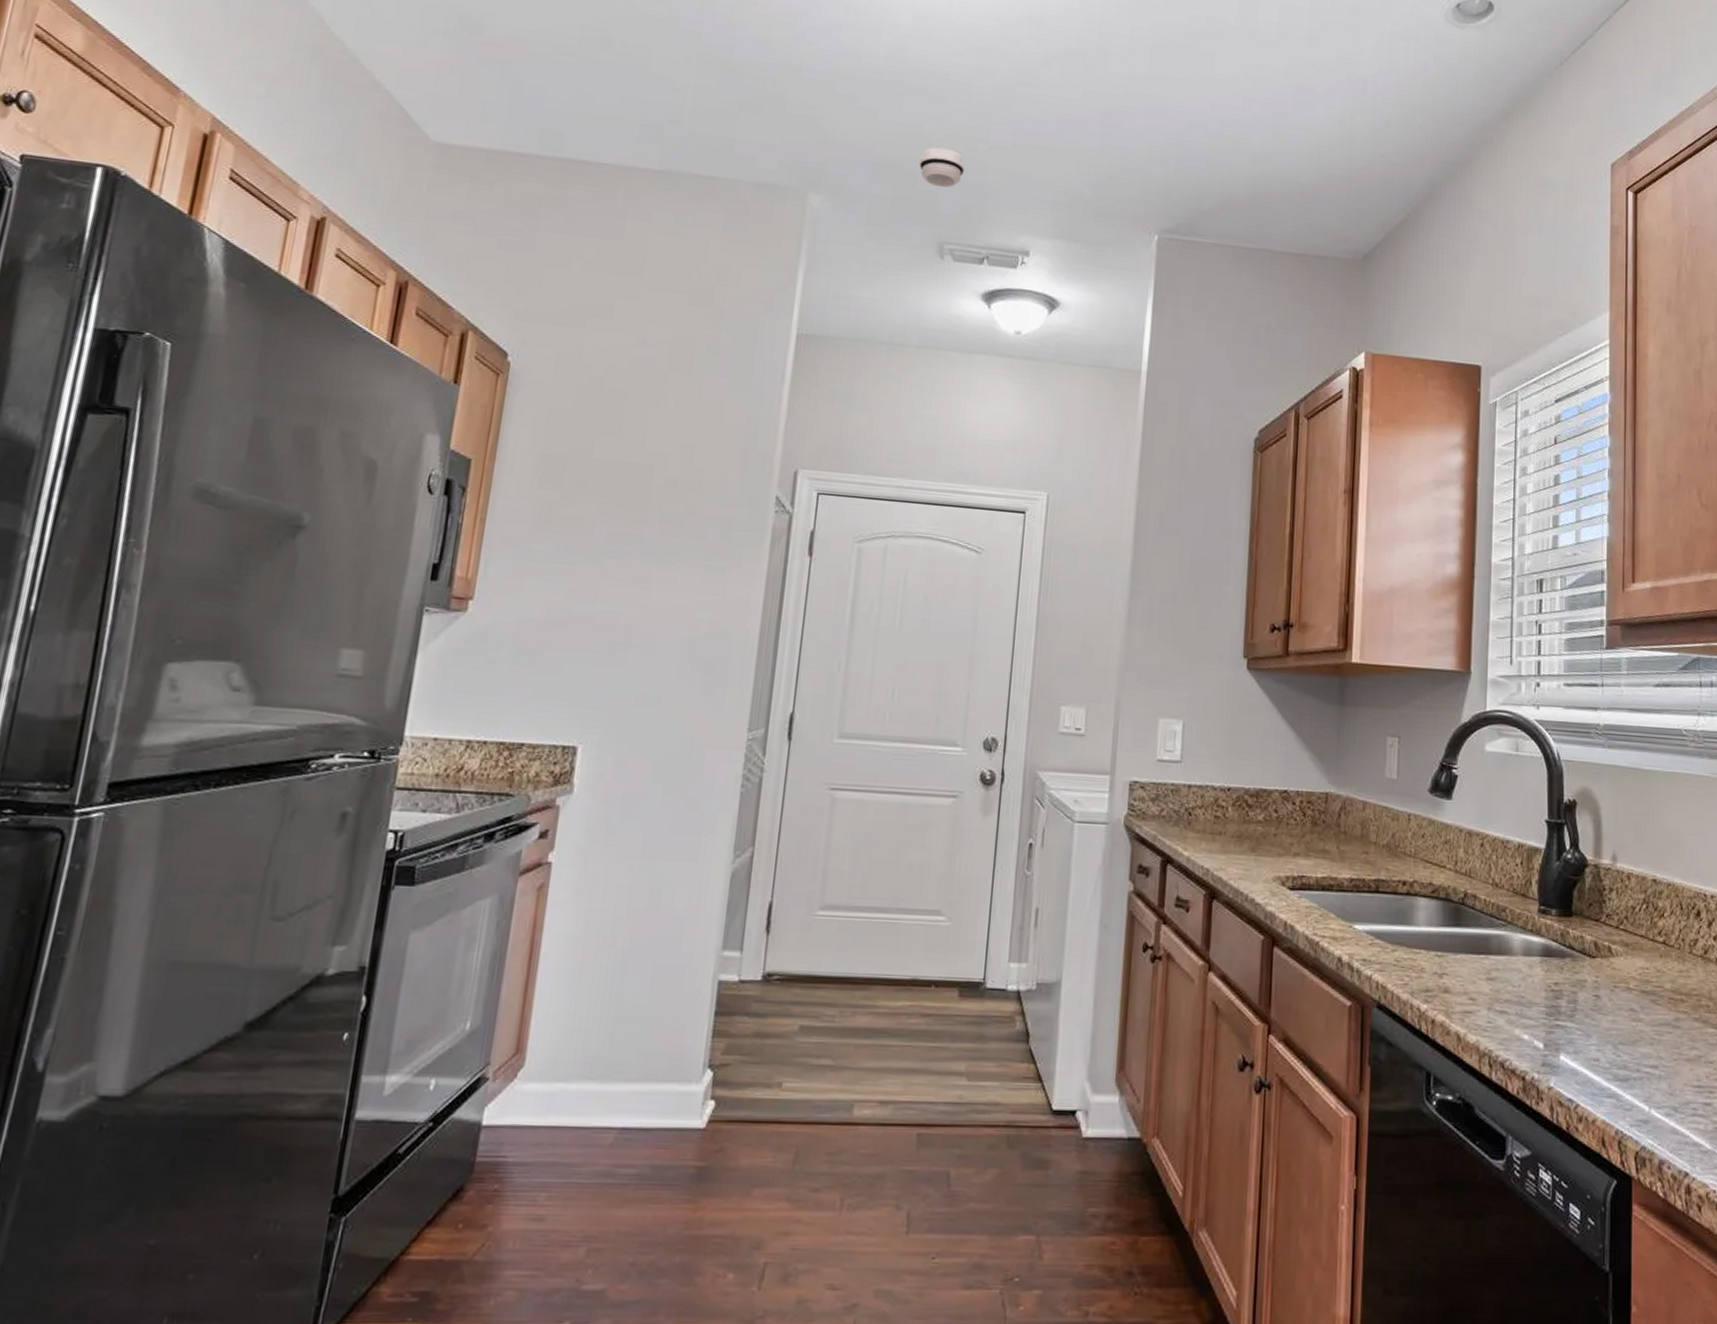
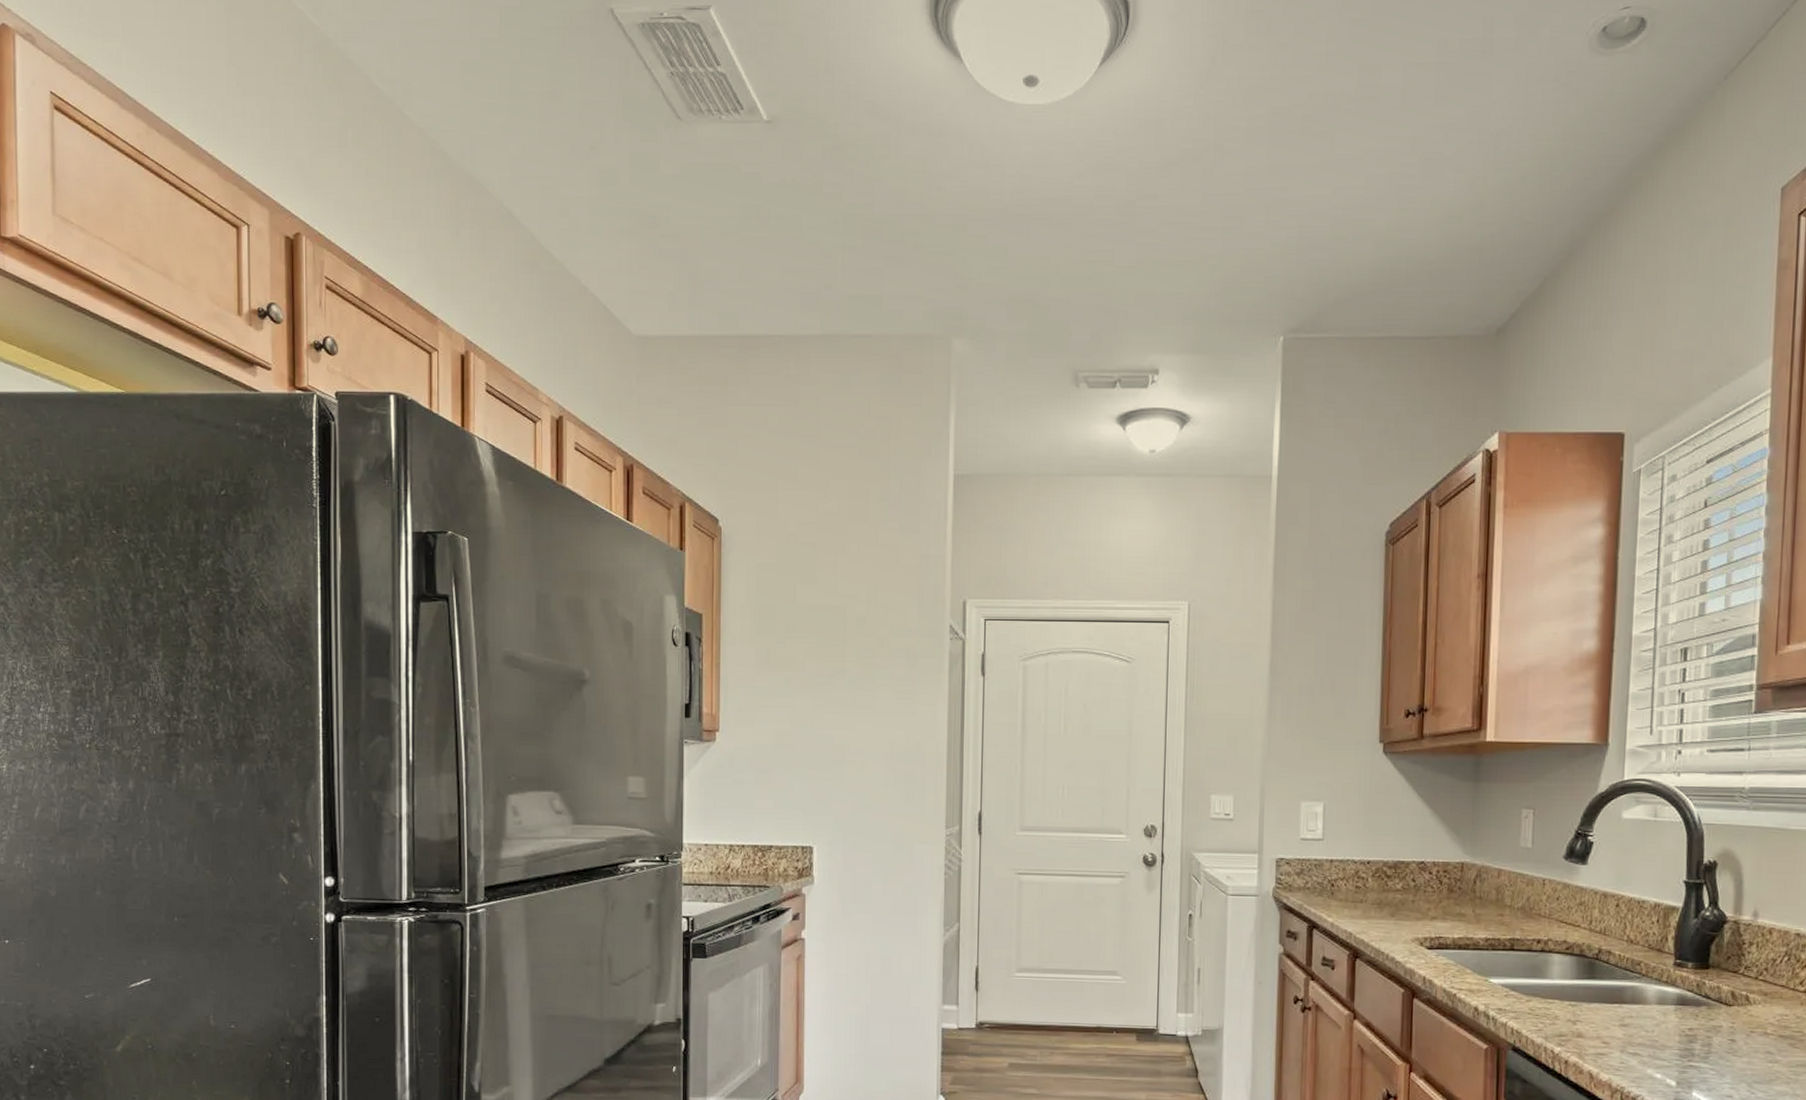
smoke detector: present [919,147,965,188] -> none [1049,276,1093,316]

